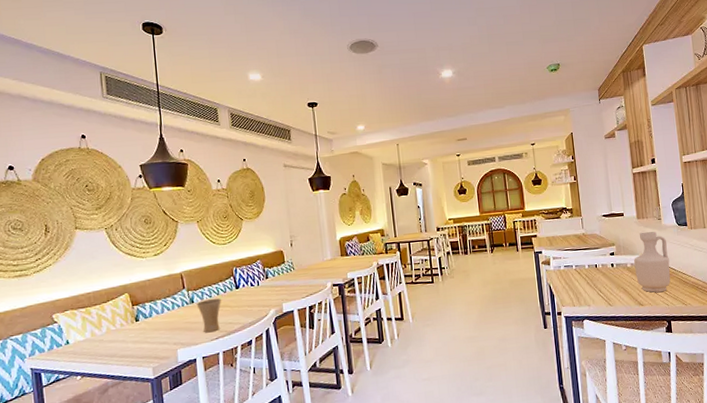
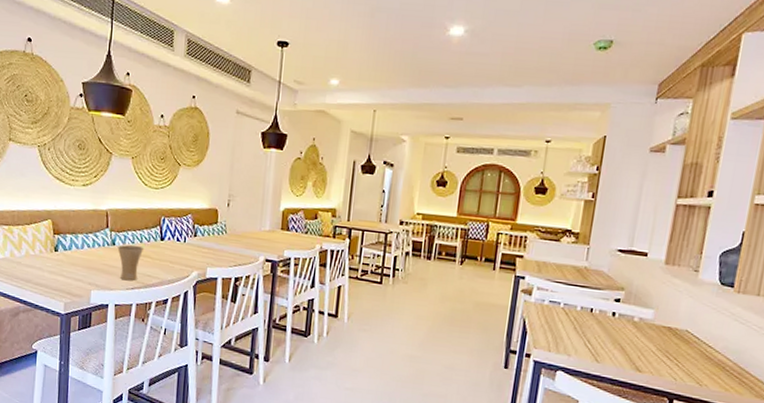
ceramic jug: present [634,231,671,293] -> none [641,282,698,363]

